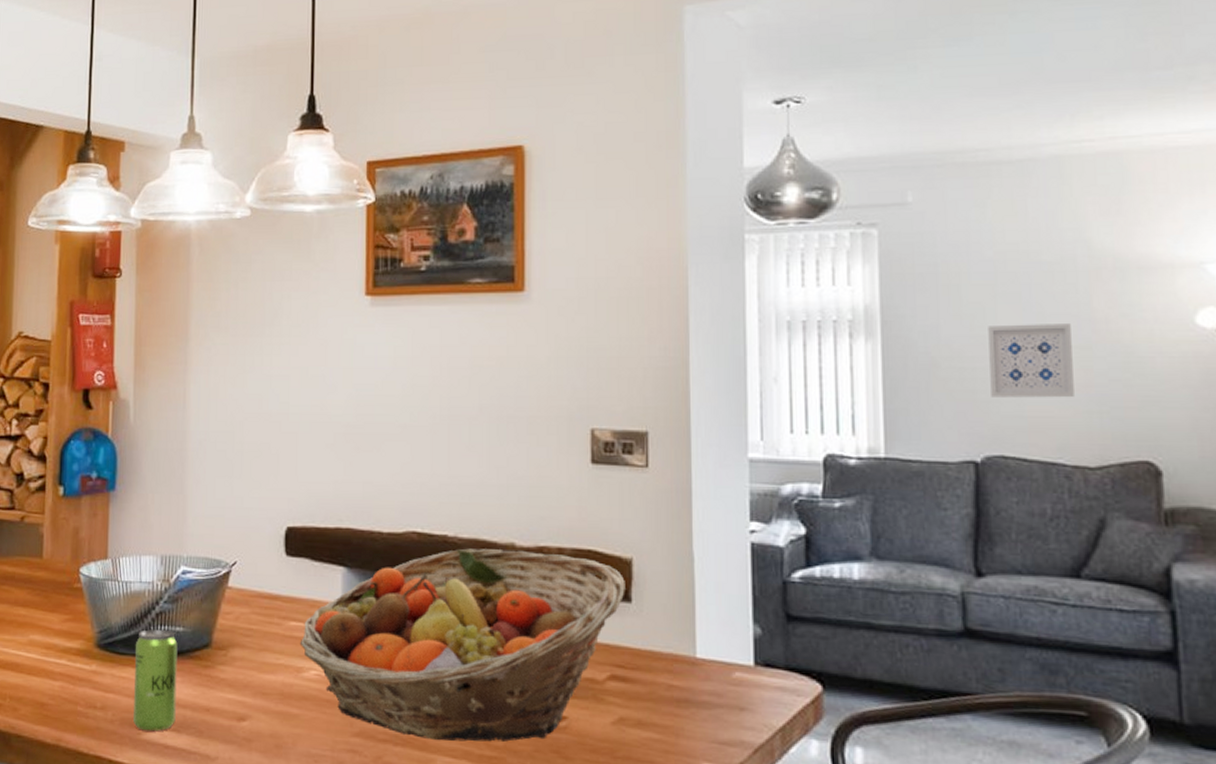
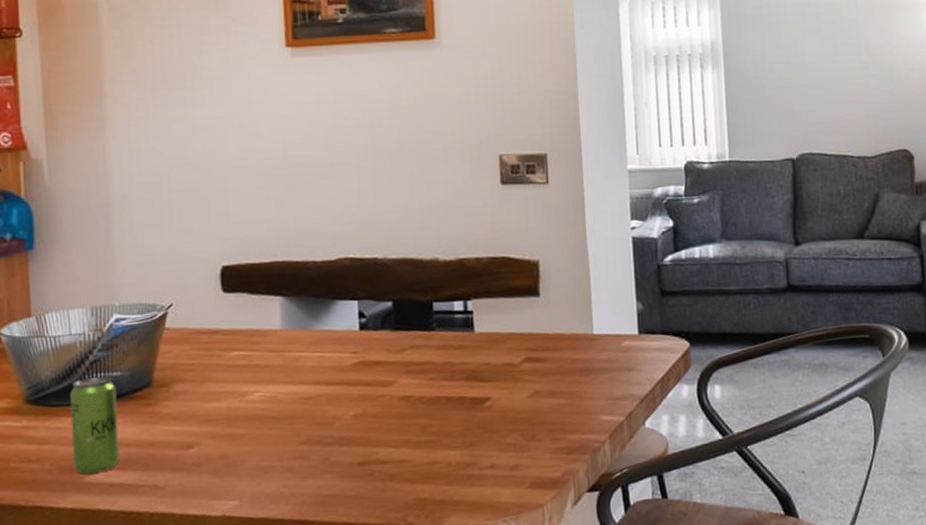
fruit basket: present [299,548,625,742] -> none [242,263,534,436]
wall art: present [988,324,1074,398] -> none [799,50,857,109]

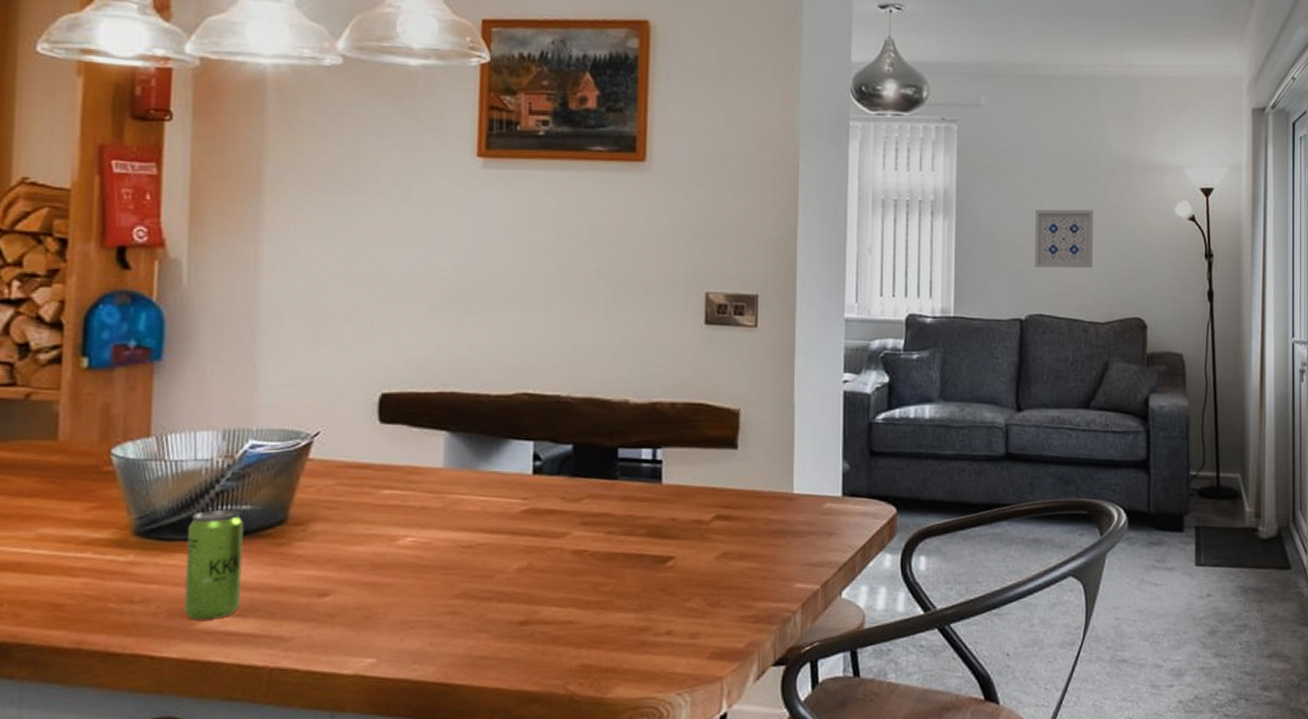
wall art: none [799,50,857,109] -> present [1035,209,1093,269]

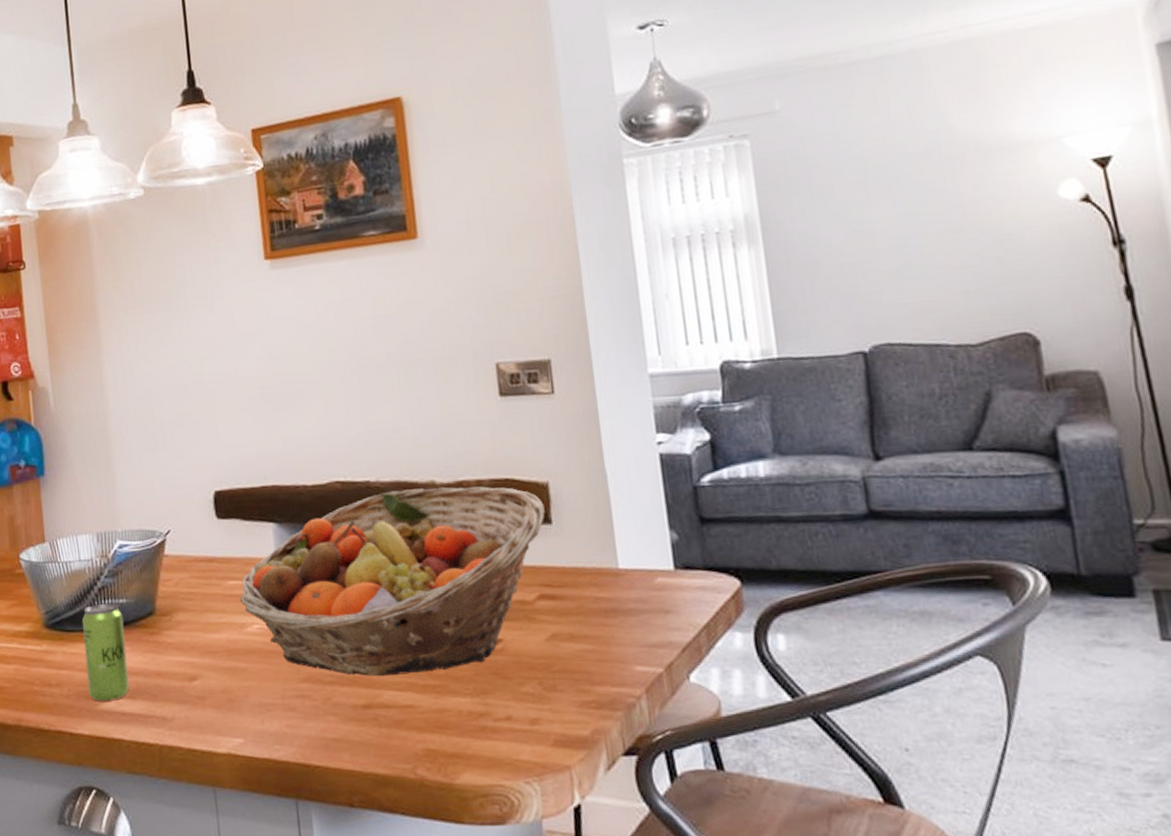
fruit basket: none [394,407,733,593] -> present [239,486,545,677]
wall art: present [1035,209,1093,269] -> none [863,210,951,289]

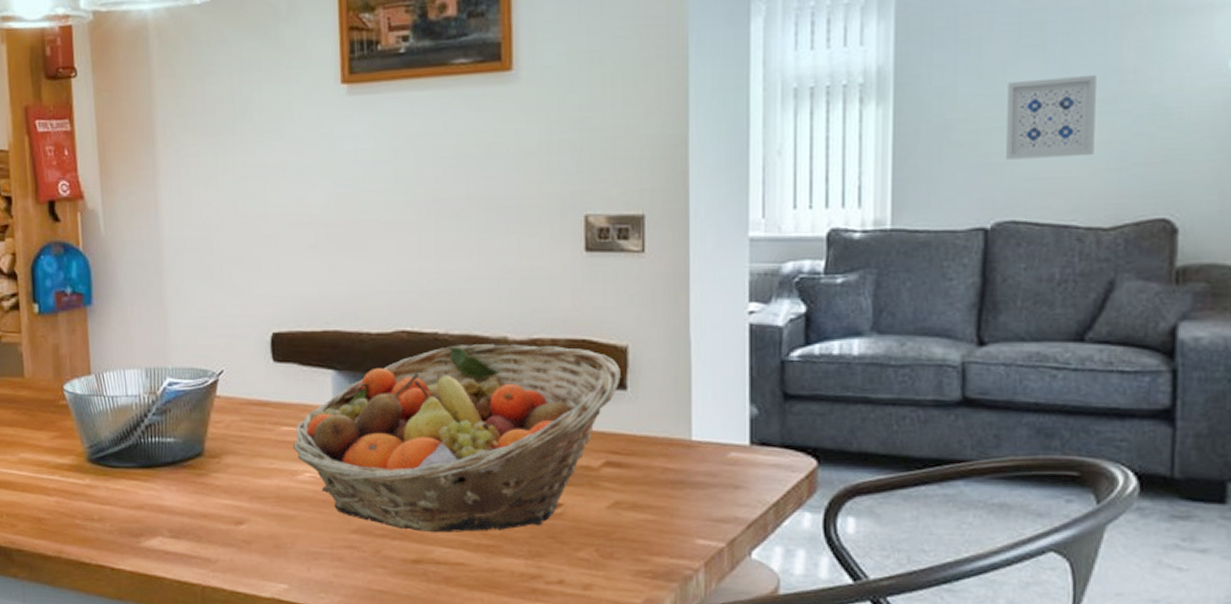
beverage can: present [82,603,130,701] -> none [128,442,174,539]
wall art: none [863,210,951,289] -> present [1006,76,1096,160]

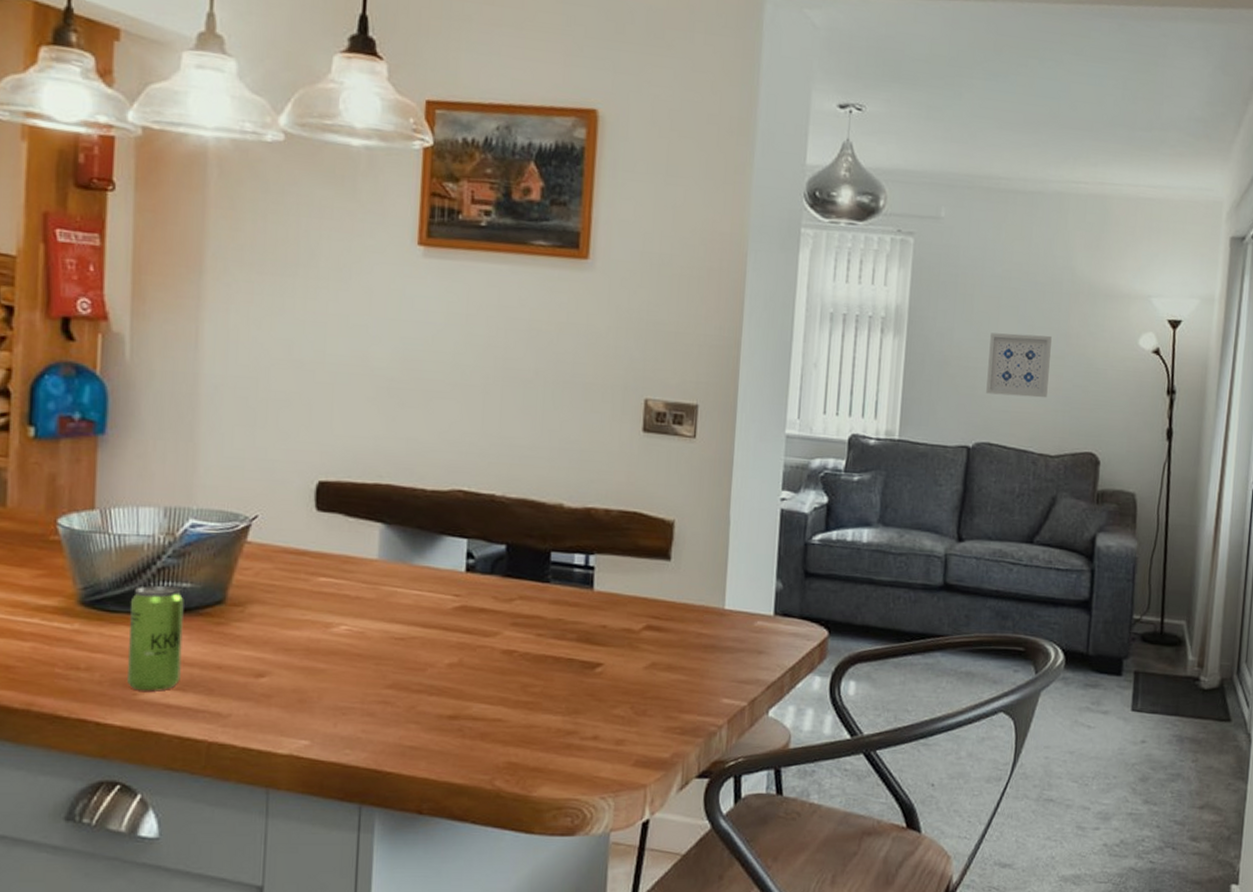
beverage can: none [128,442,174,539] -> present [127,586,184,691]
fruit basket: present [292,344,621,533] -> none [329,508,666,690]

